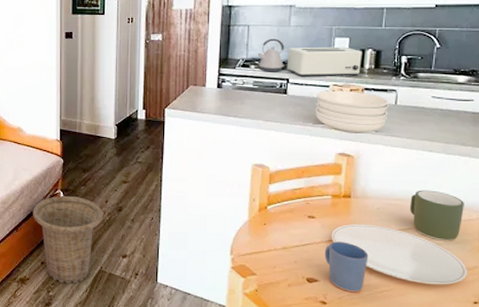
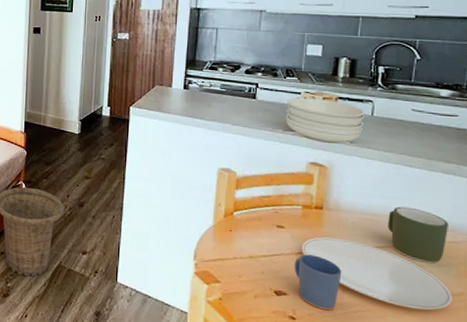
kettle: present [257,38,284,73] -> none [226,42,254,77]
toaster: present [287,46,362,77] -> none [256,52,336,85]

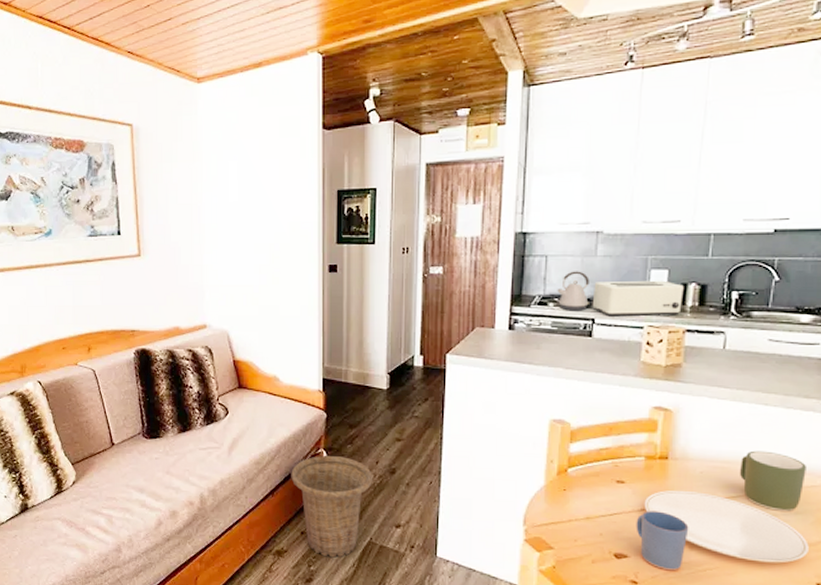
kettle: none [226,42,254,77] -> present [557,271,590,312]
toaster: none [256,52,336,85] -> present [592,280,684,317]
bowl: present [285,97,366,144] -> none [626,332,717,383]

